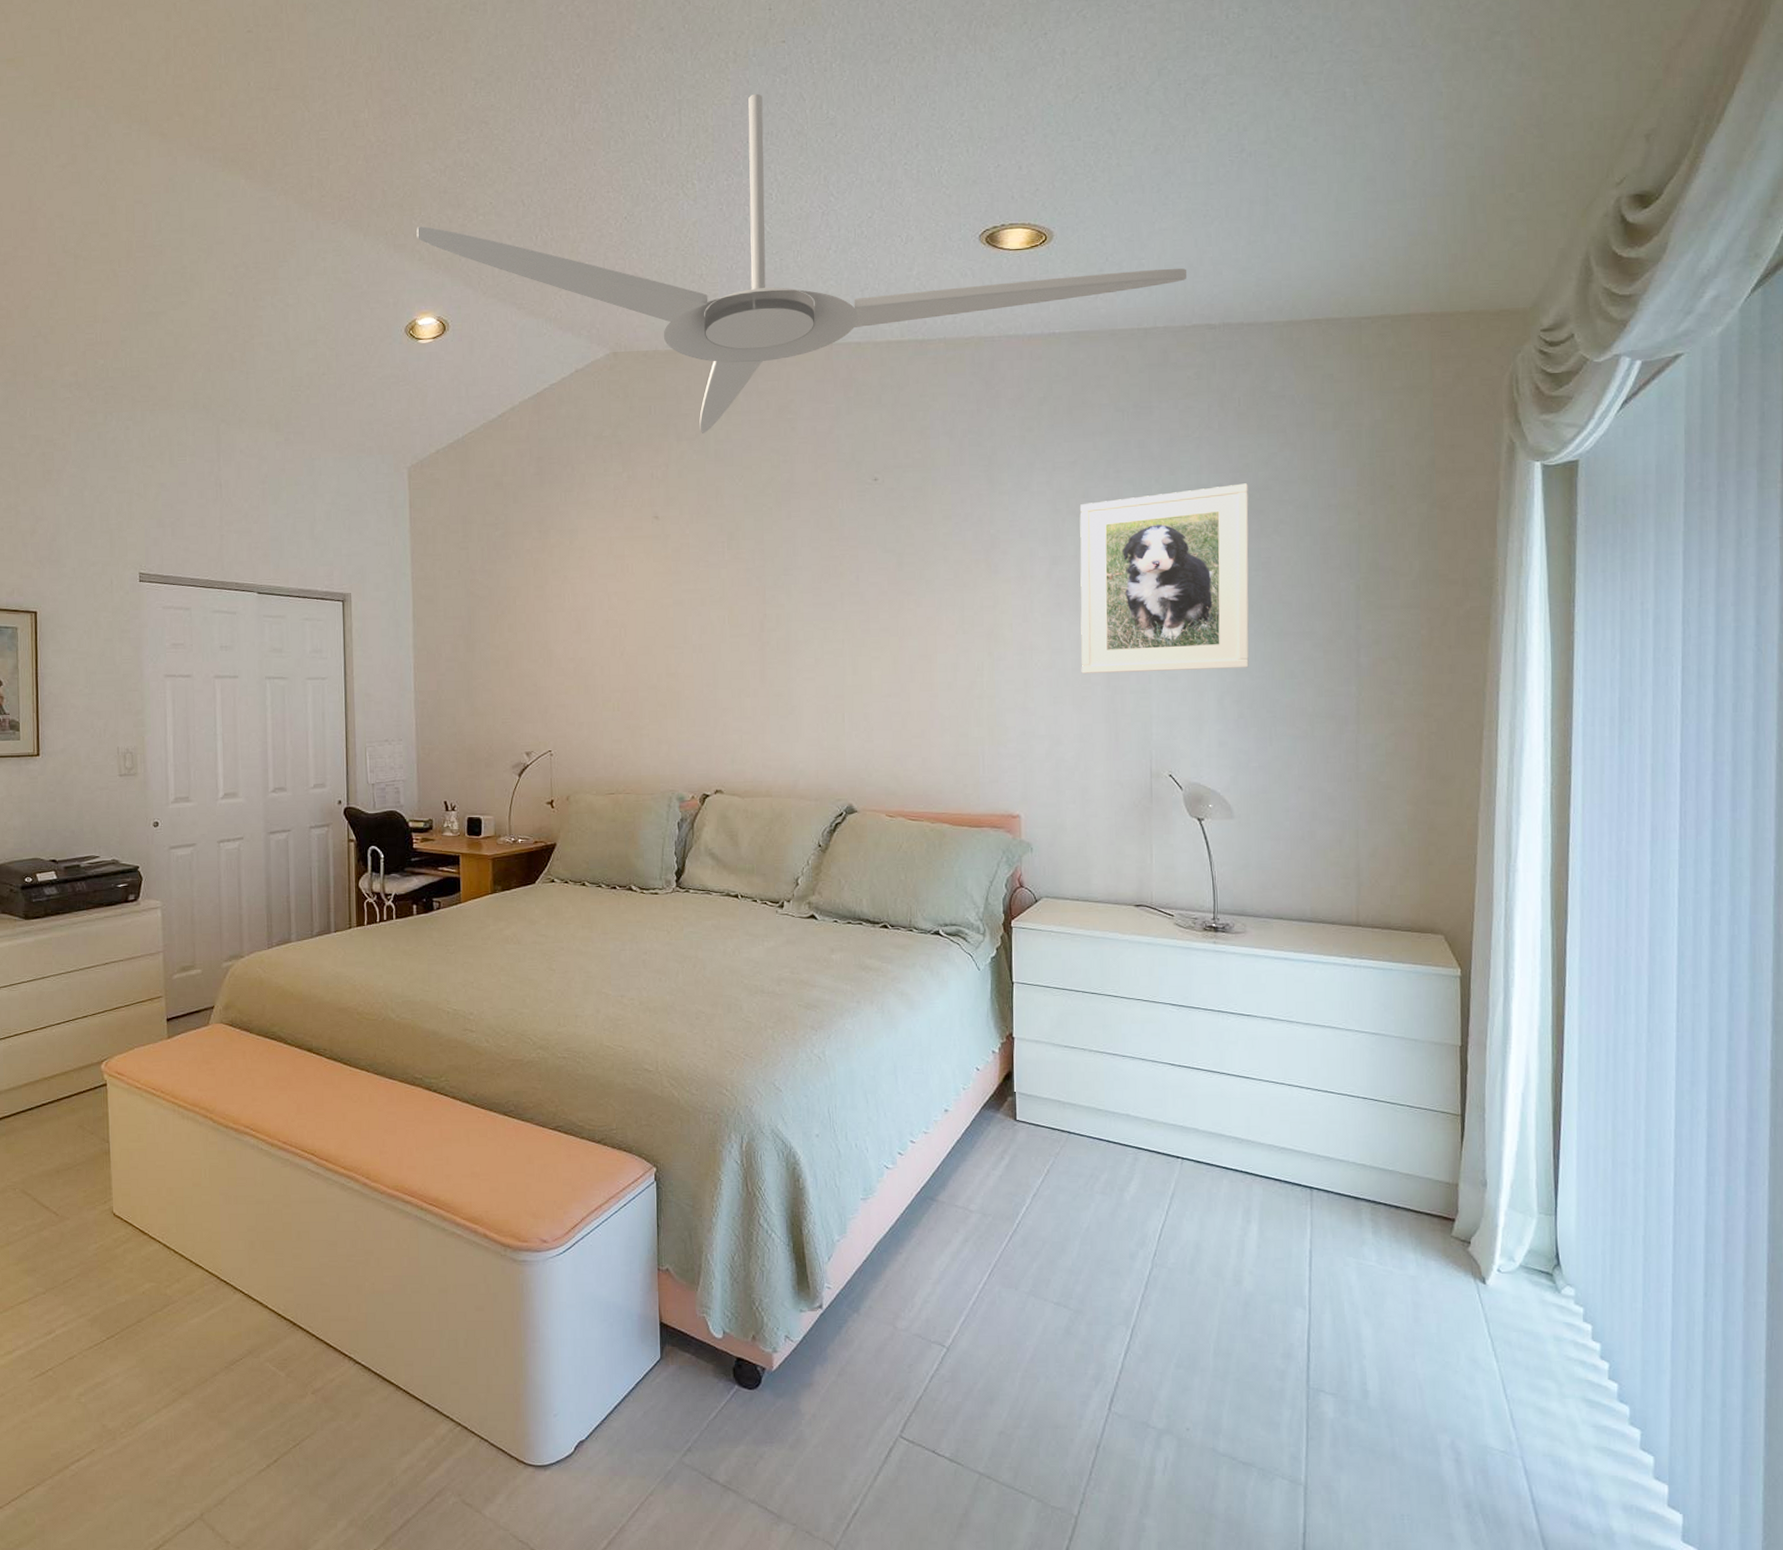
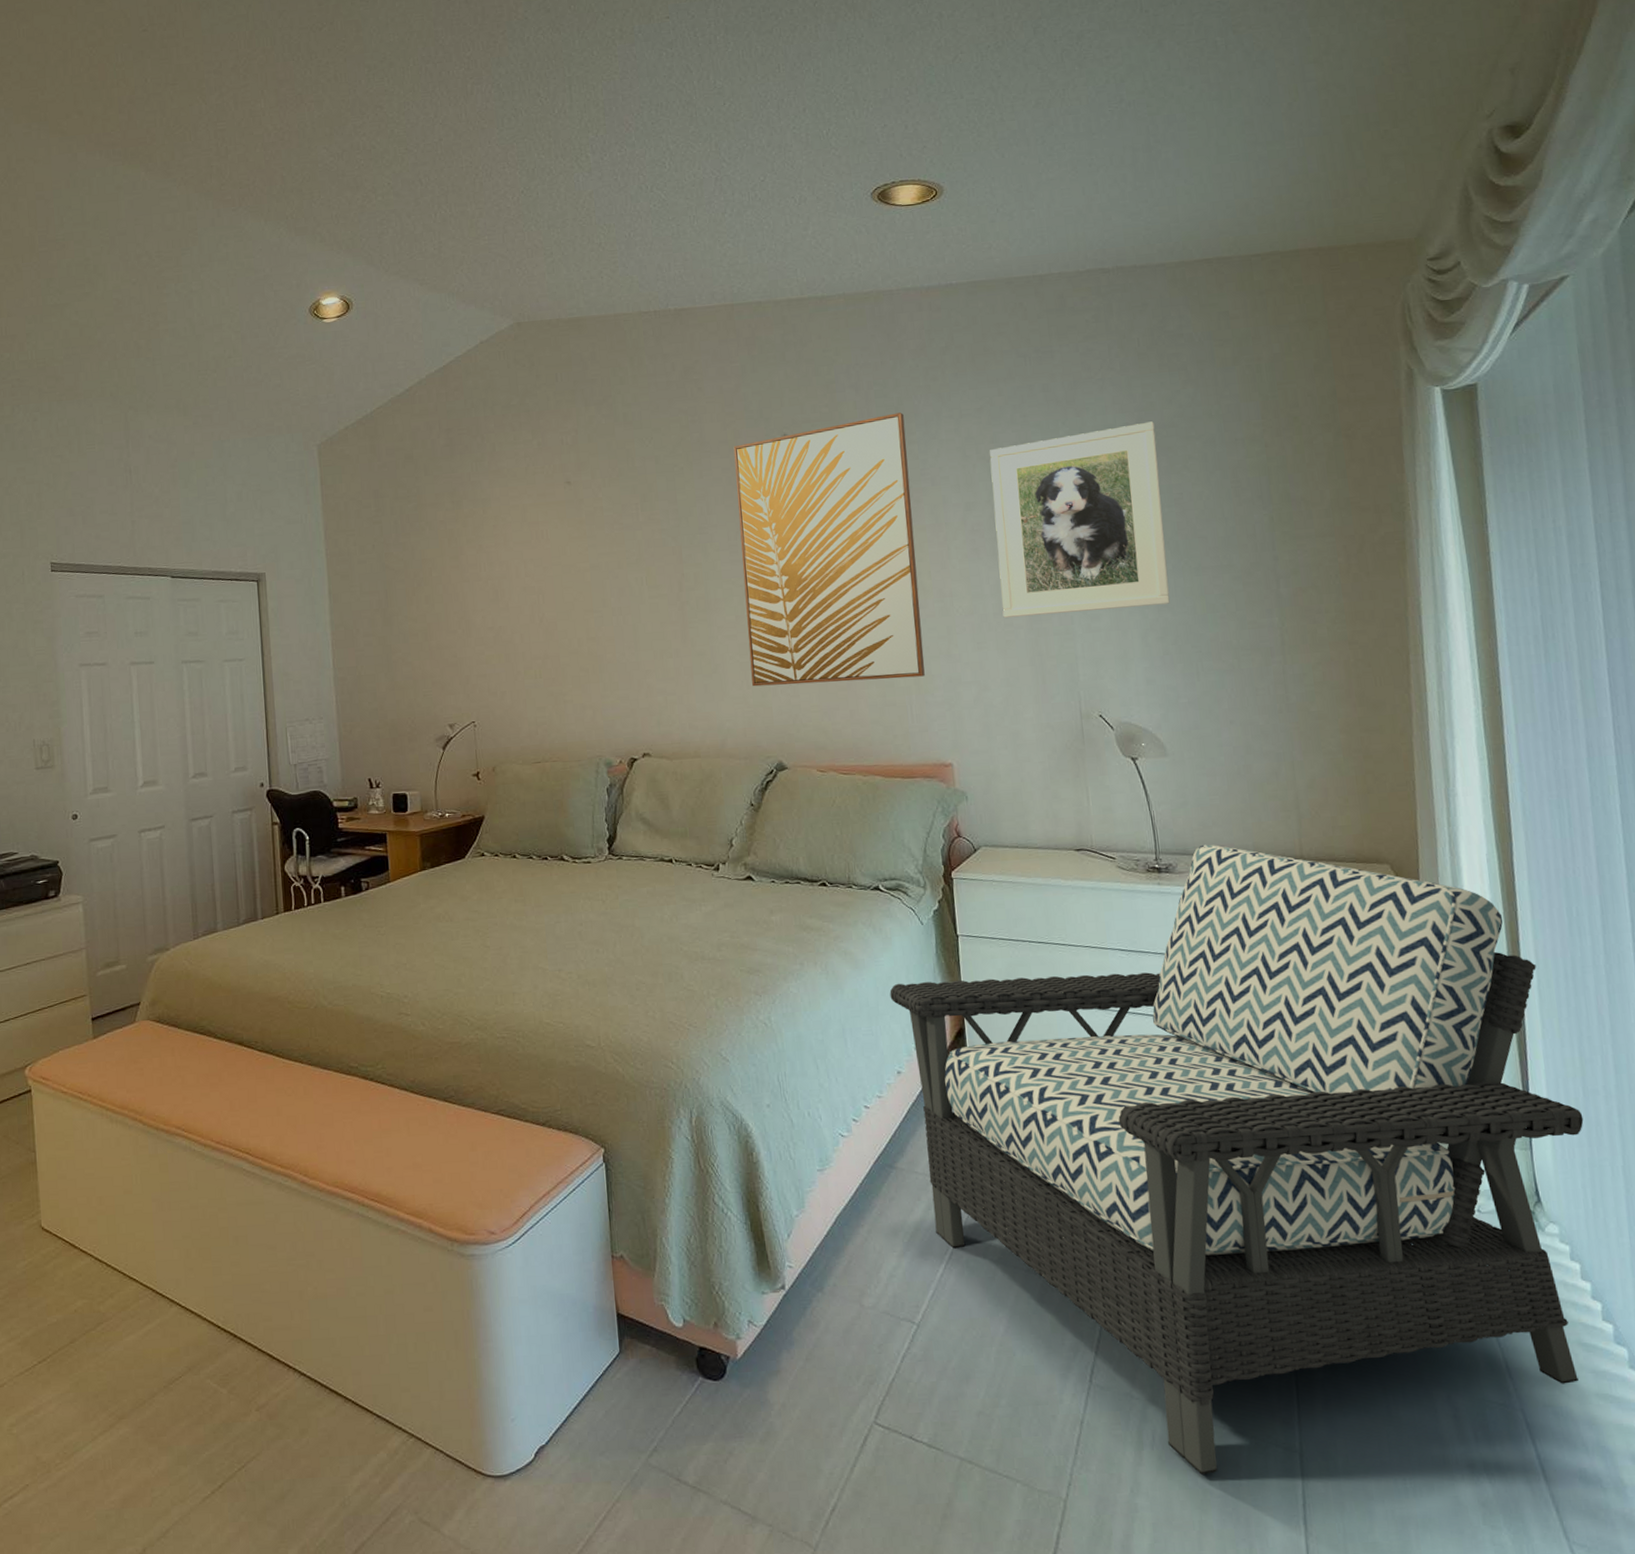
ceiling fan: present [416,93,1186,433] -> none [316,67,1077,398]
wall art: none [823,462,1000,730] -> present [733,412,925,687]
armchair: none [942,906,1610,1501] -> present [889,844,1584,1475]

